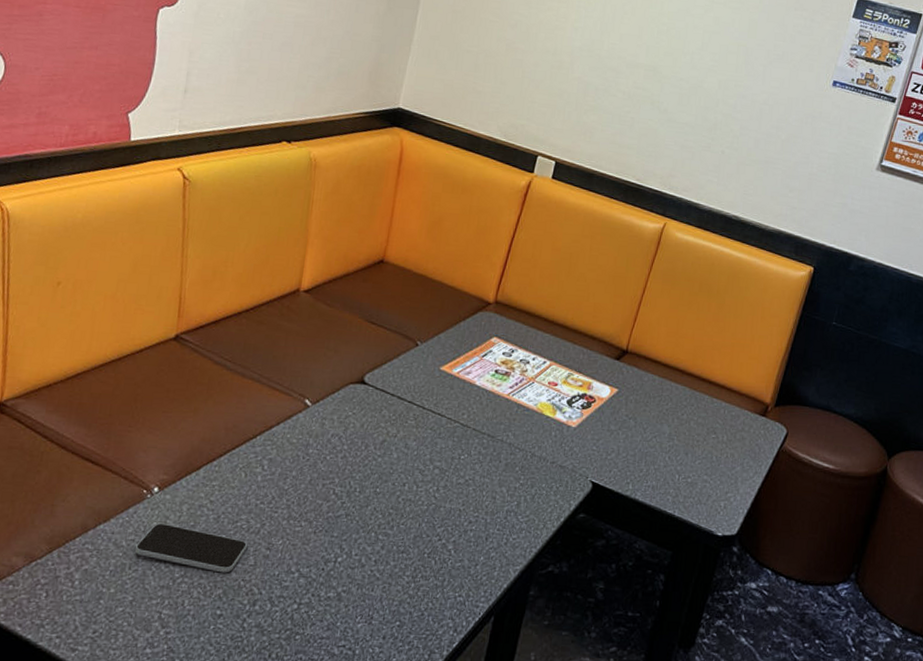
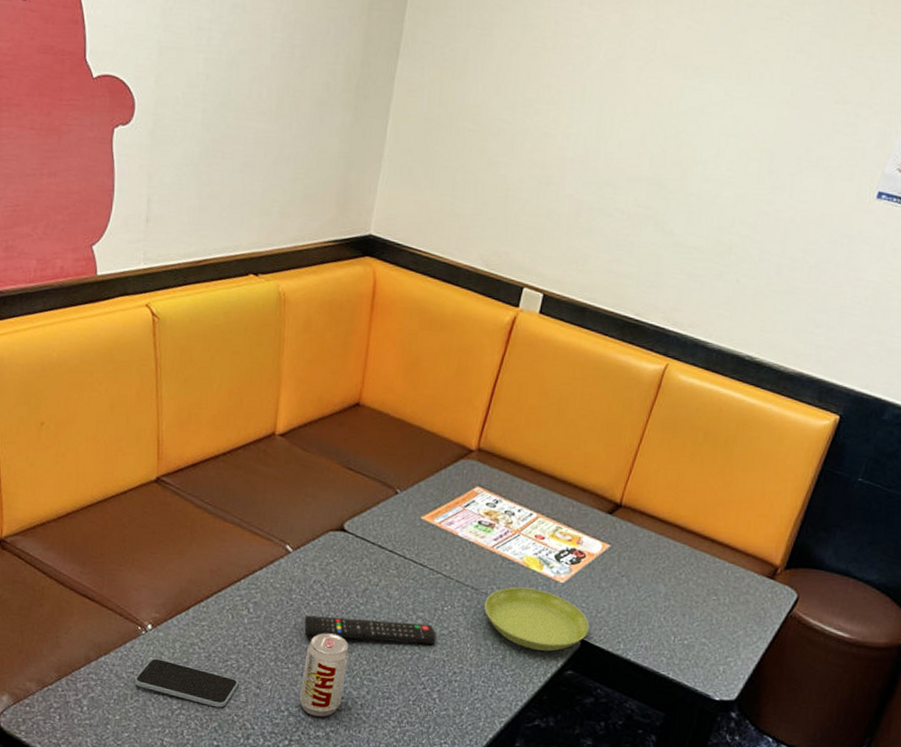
beverage can: none [311,487,366,577] -> present [299,633,350,717]
remote control: none [320,470,453,494] -> present [304,615,437,645]
saucer: none [499,432,600,495] -> present [484,587,590,651]

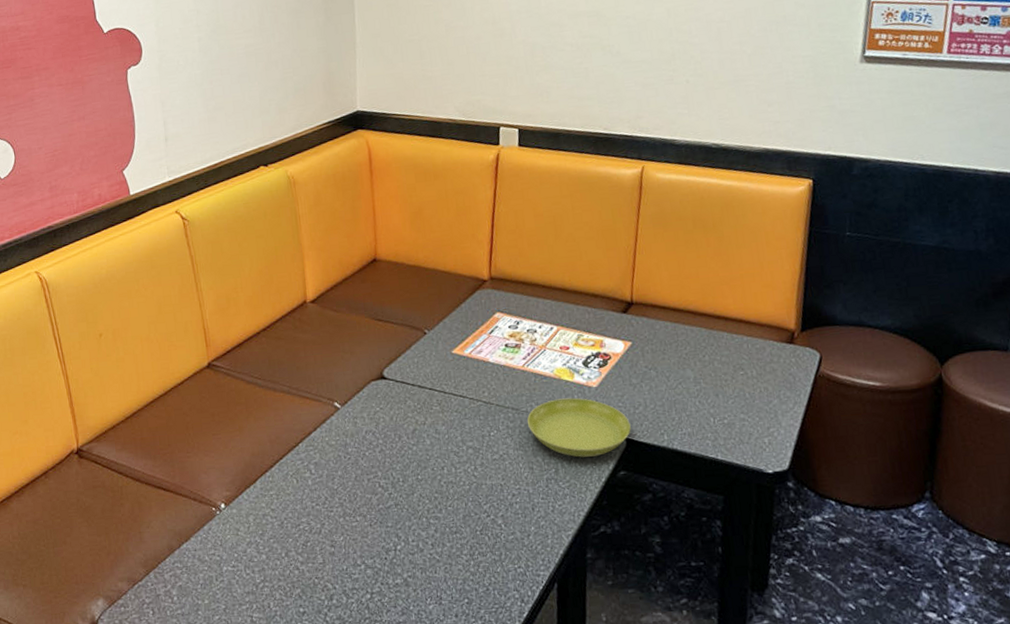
smartphone: present [135,658,238,708] -> none [217,535,313,574]
beverage can: present [299,633,350,717] -> none [371,479,413,565]
remote control: present [304,615,437,645] -> none [363,452,489,486]

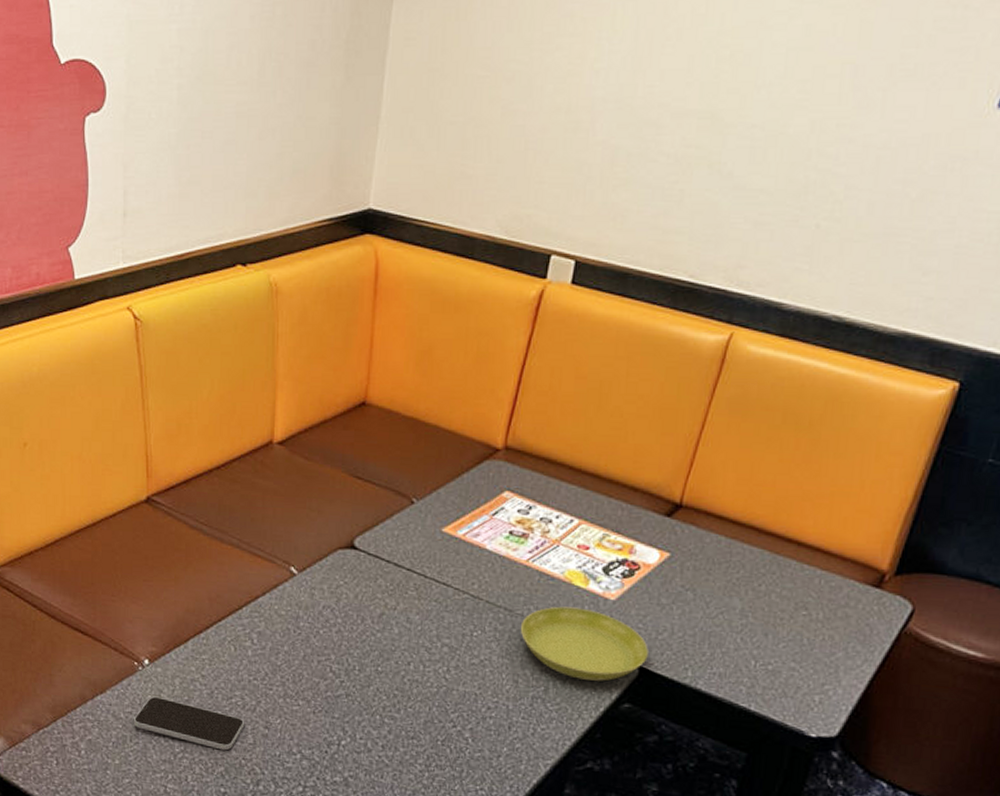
smartphone: none [217,535,313,574] -> present [134,696,244,751]

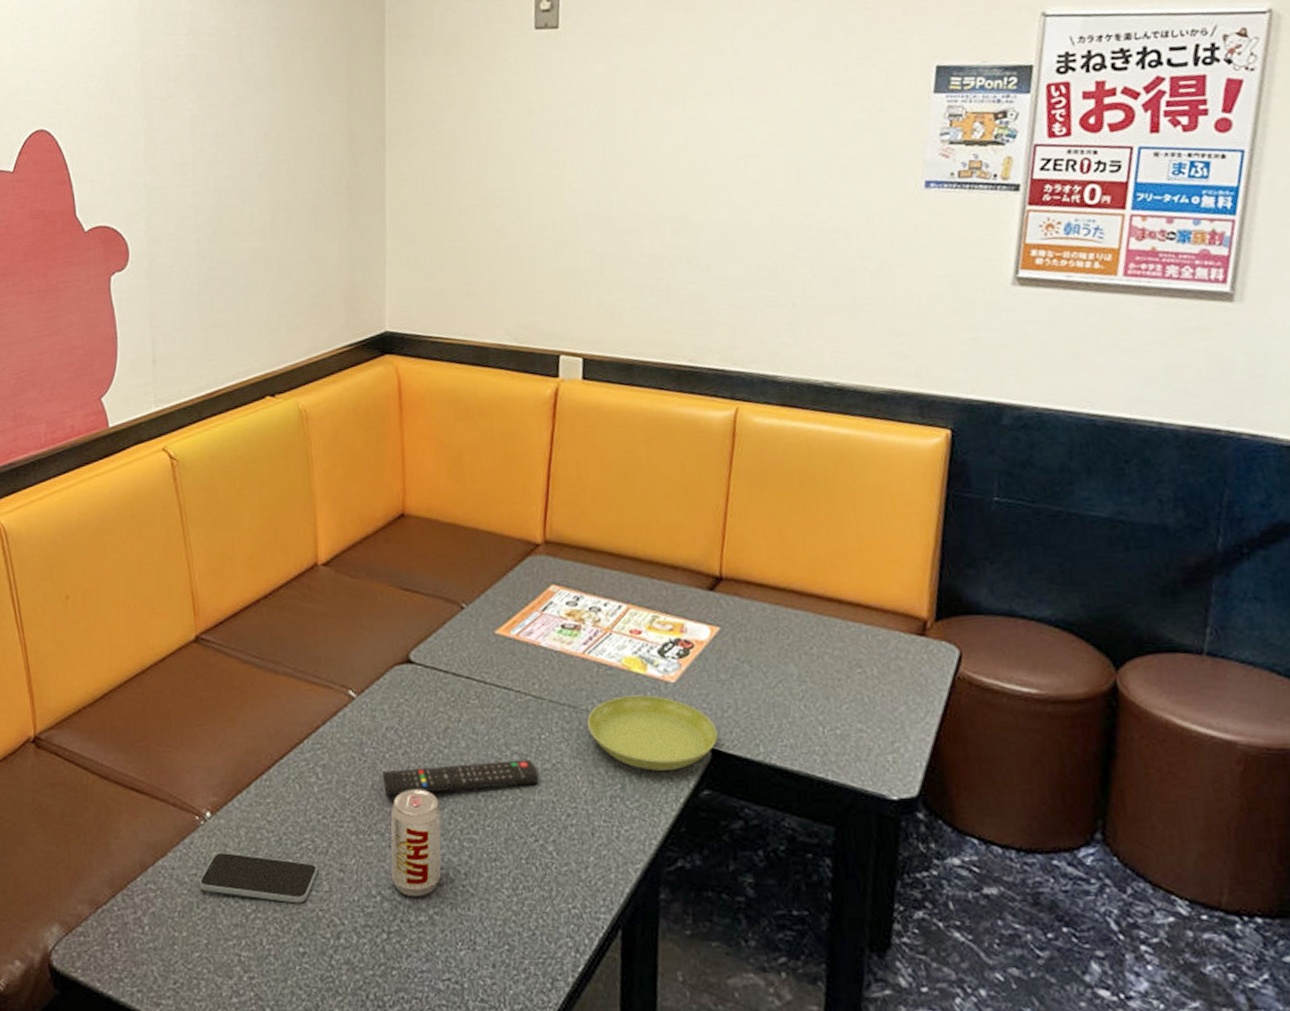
beverage can: none [312,665,367,761] -> present [390,789,441,897]
remote control: none [315,645,466,676] -> present [382,759,539,796]

